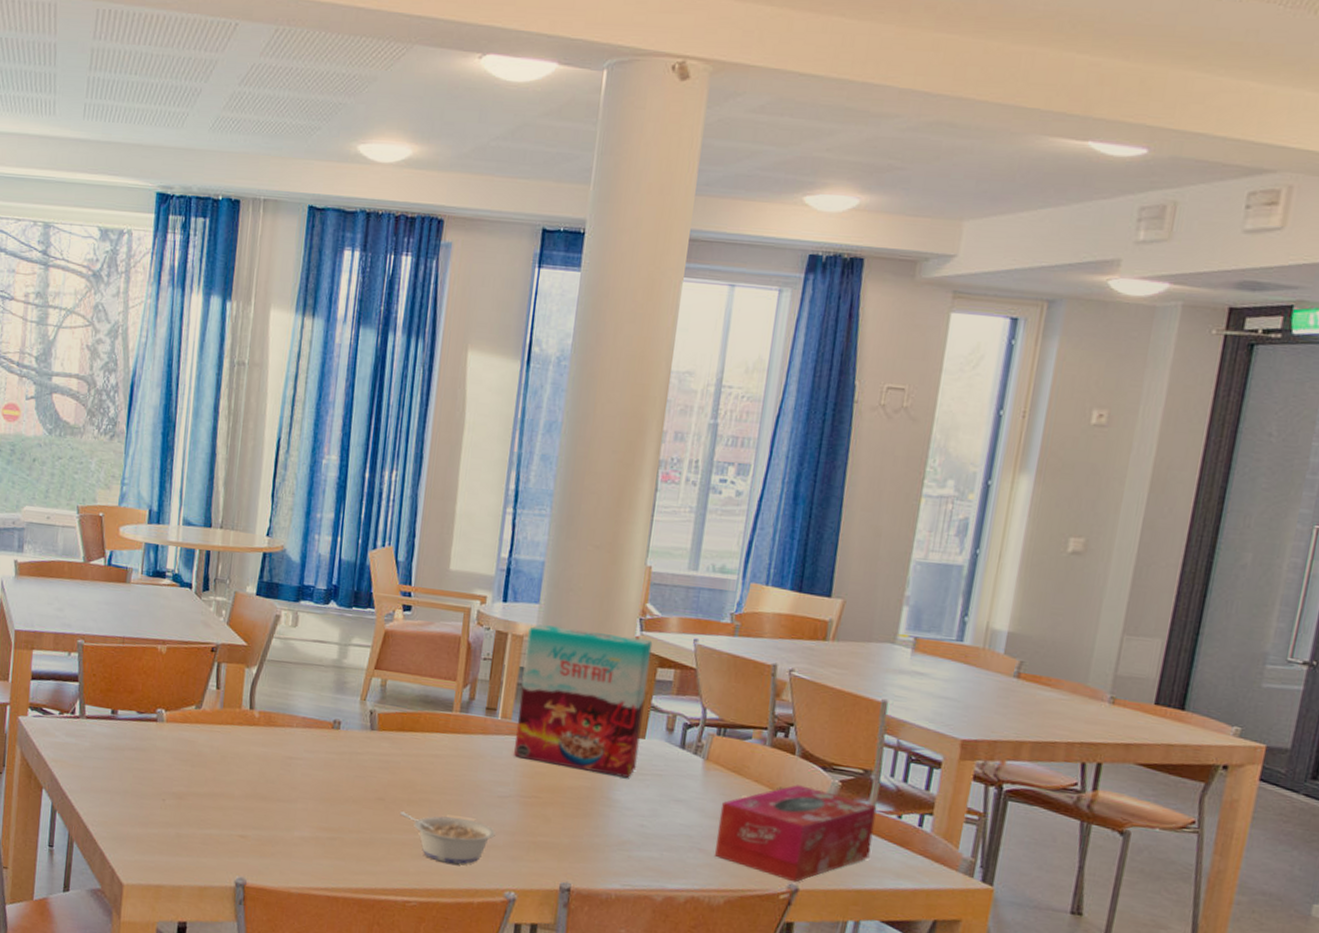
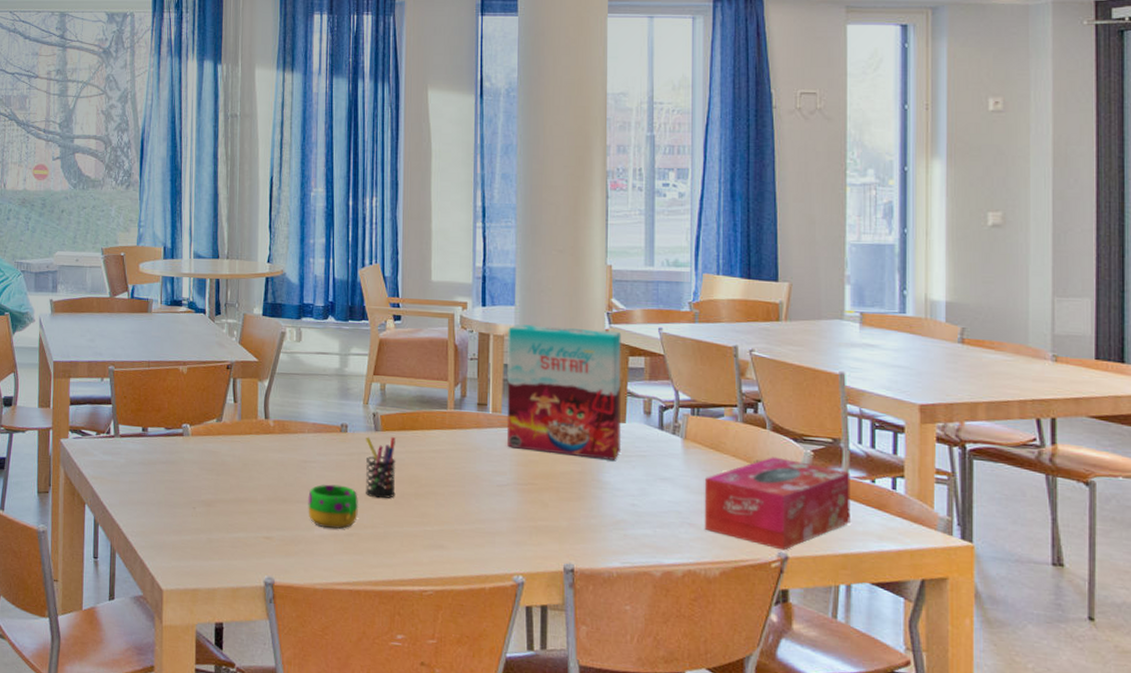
mug: none [289,783,345,832] -> present [308,484,358,529]
pen holder: none [354,735,392,803] -> present [366,436,396,499]
legume: present [400,811,496,864] -> none [409,505,498,552]

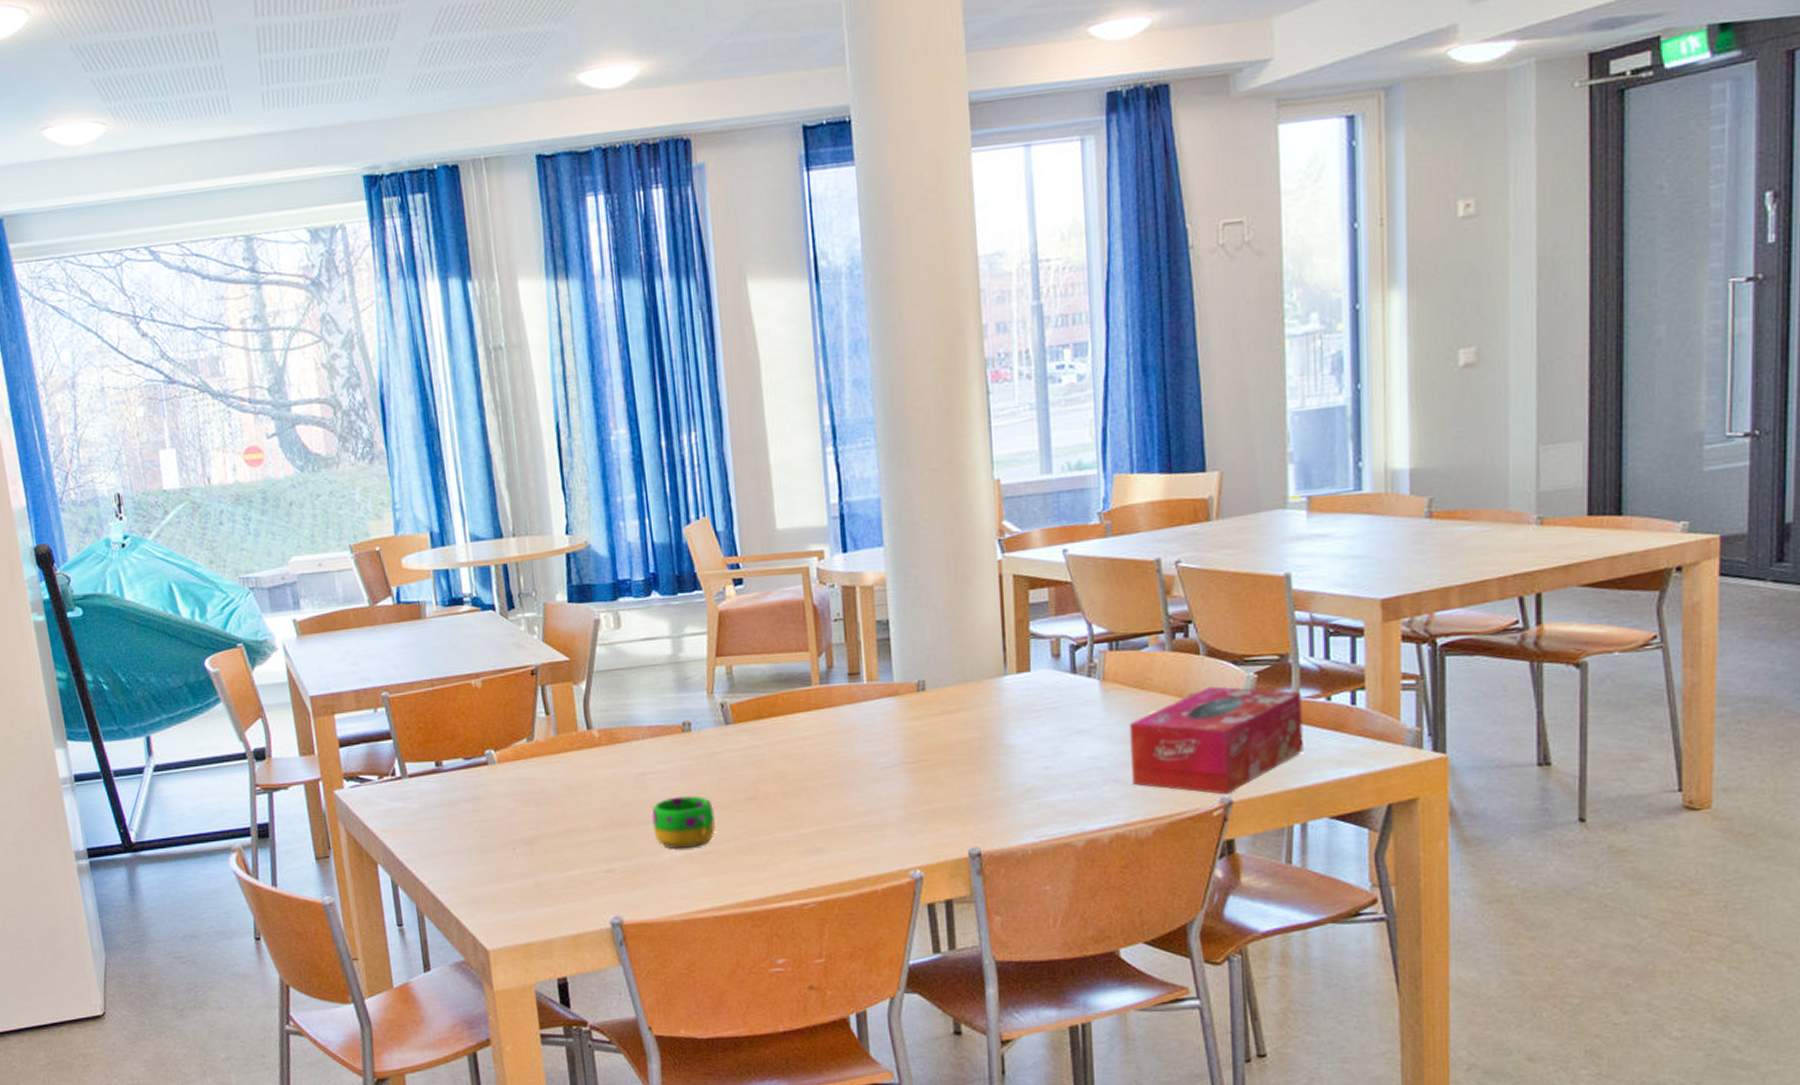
pen holder: present [366,436,396,499] -> none [715,728,759,805]
cereal box: present [507,324,622,460] -> none [878,560,1028,722]

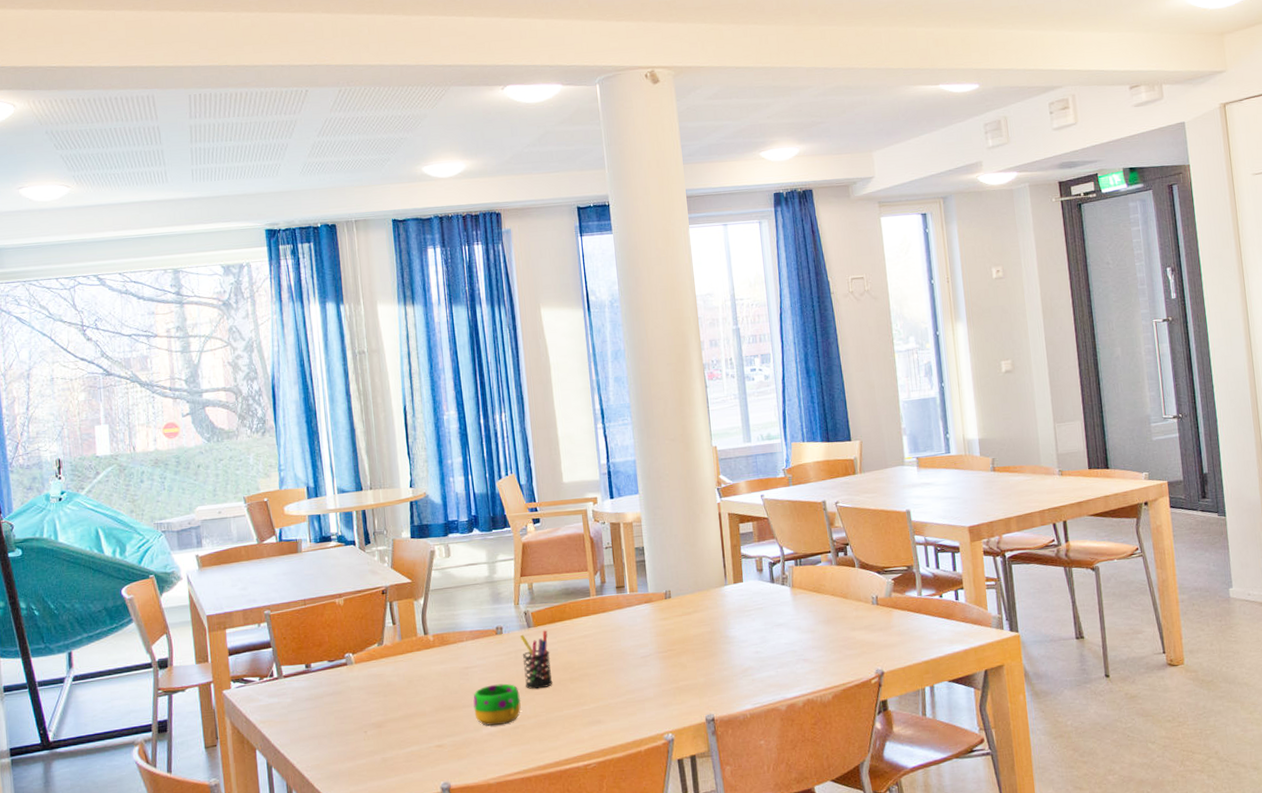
pen holder: none [715,728,759,805] -> present [520,630,553,690]
tissue box: present [1129,686,1304,795] -> none [811,589,928,668]

